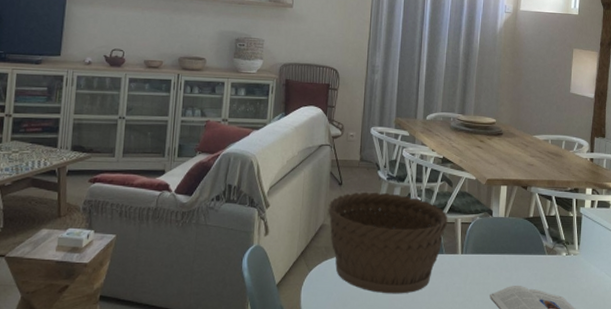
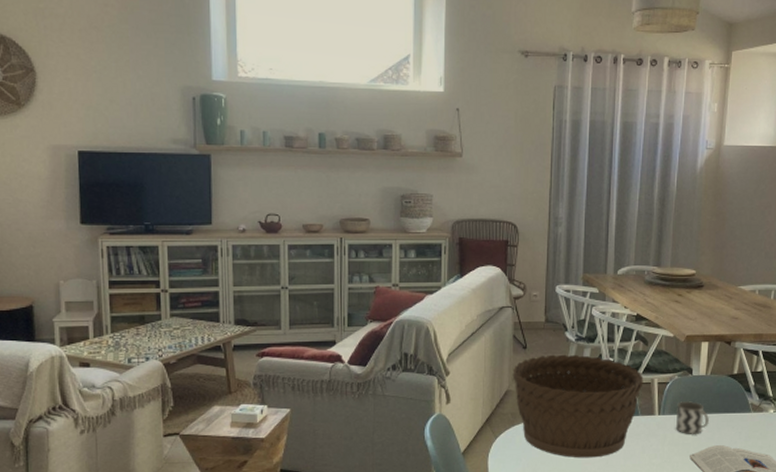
cup: none [476,240,508,275] -> present [675,400,709,435]

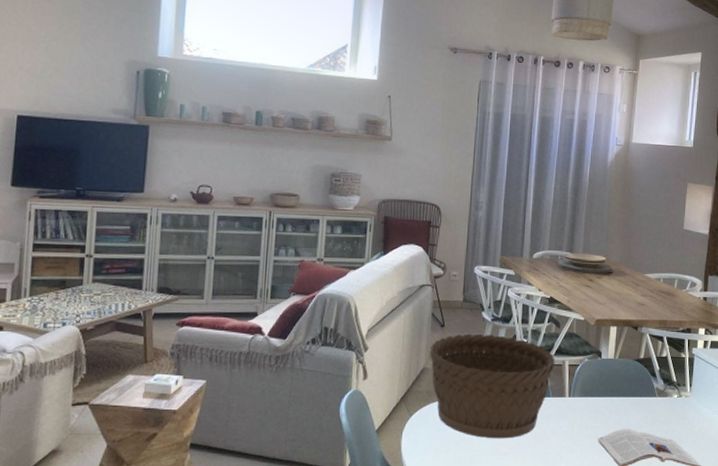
cup: present [675,400,709,435] -> none [584,383,617,418]

